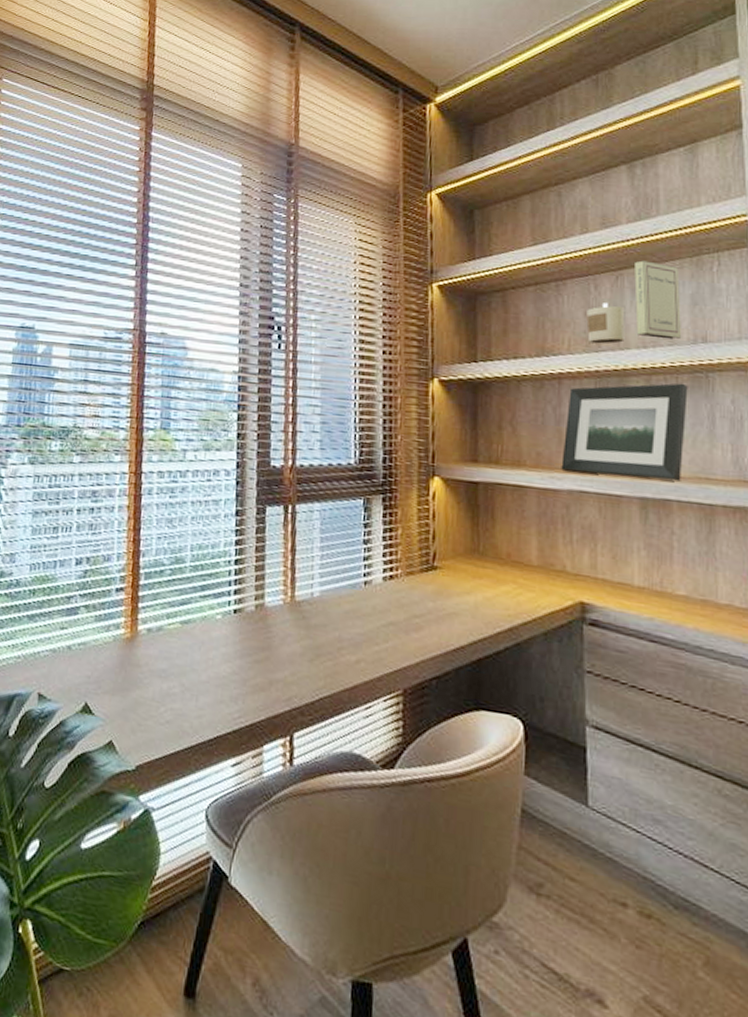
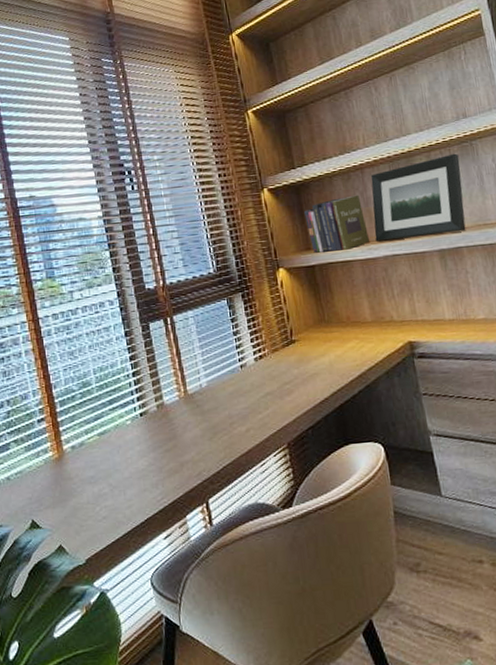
books: none [478,407,554,473] -> present [304,194,369,253]
candle: present [586,303,625,344] -> none [372,100,405,135]
book: present [634,260,682,340] -> none [402,60,448,122]

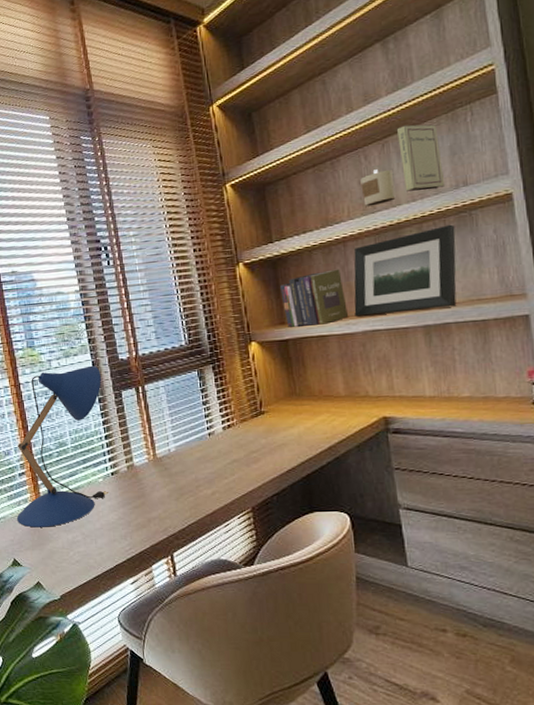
desk lamp: none [36,296,137,482] -> present [17,365,108,528]
candle: none [372,100,405,135] -> present [360,169,396,207]
book: none [402,60,448,122] -> present [397,124,446,192]

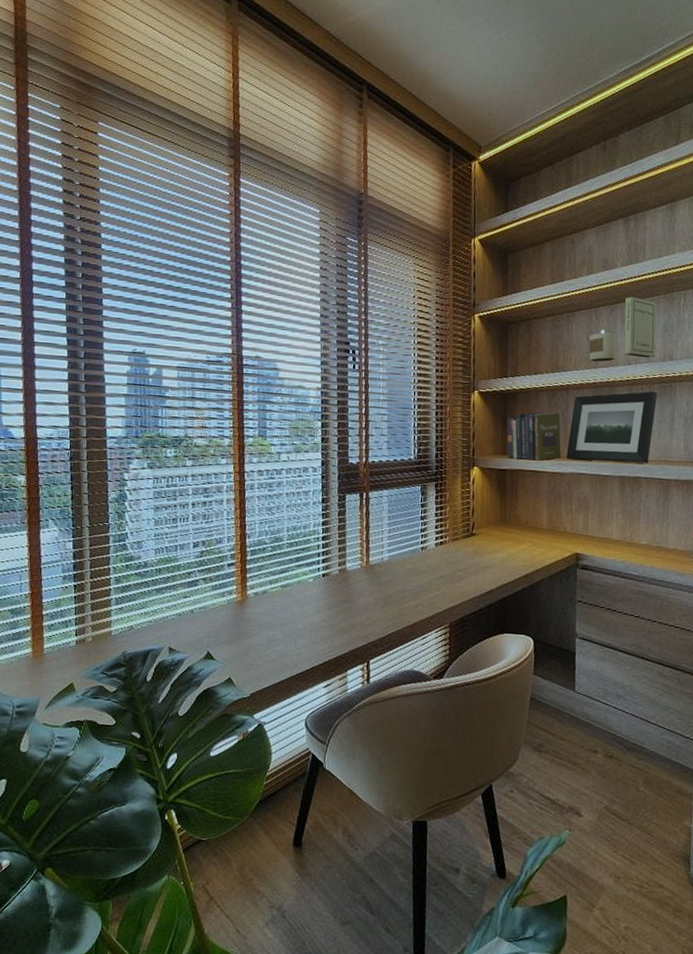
desk lamp: present [17,365,108,528] -> none [218,464,328,622]

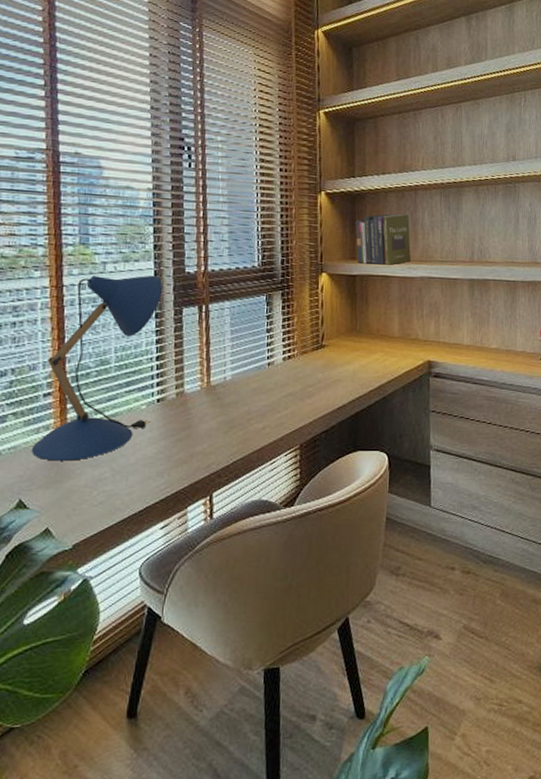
desk lamp: none [218,464,328,622] -> present [32,275,162,461]
picture frame: present [566,391,658,464] -> none [416,191,502,265]
candle: present [588,330,617,362] -> none [435,129,462,162]
book: present [624,296,657,358] -> none [469,95,500,158]

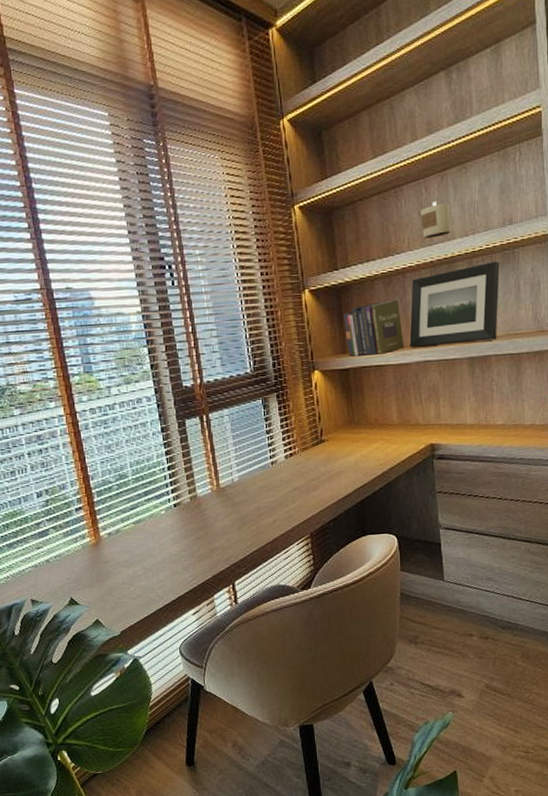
desk lamp: present [32,275,162,461] -> none [74,393,171,565]
picture frame: none [416,191,502,265] -> present [409,261,500,347]
candle: none [435,129,462,162] -> present [420,202,451,239]

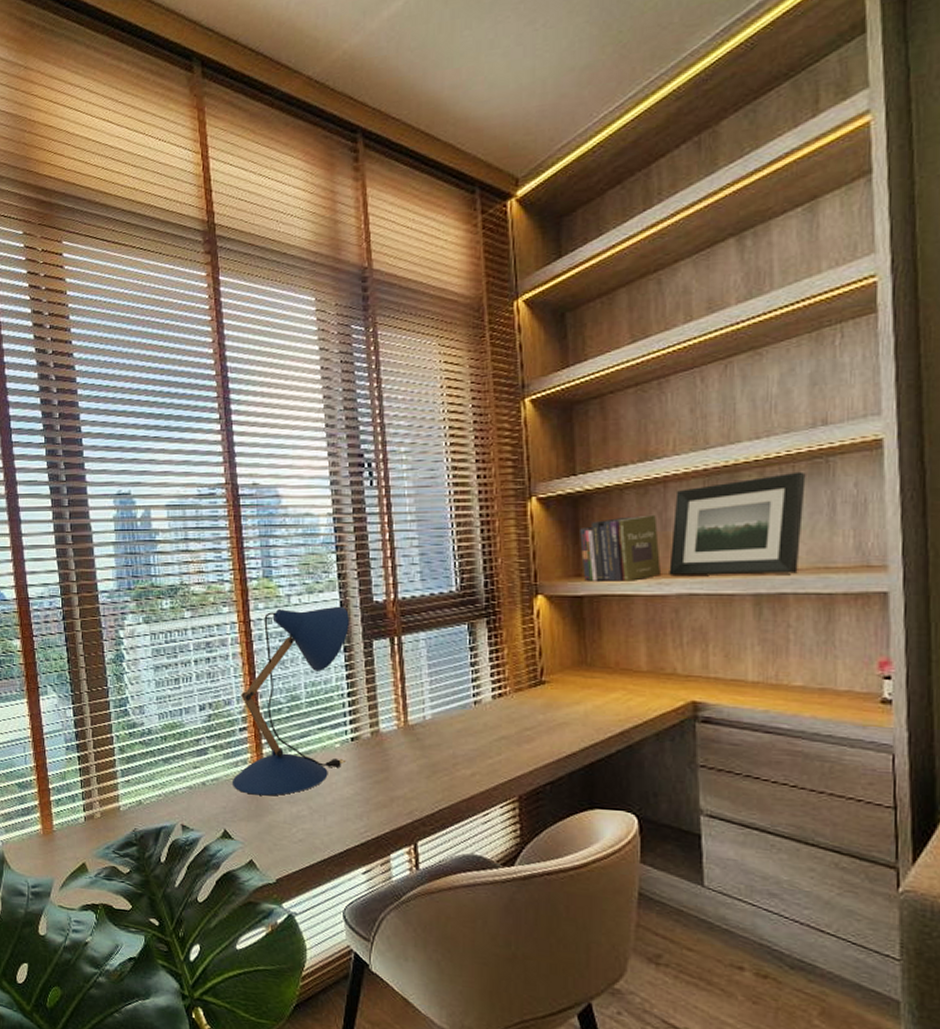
desk lamp: none [74,393,171,565] -> present [233,606,349,796]
candle: present [420,202,451,239] -> none [693,395,736,441]

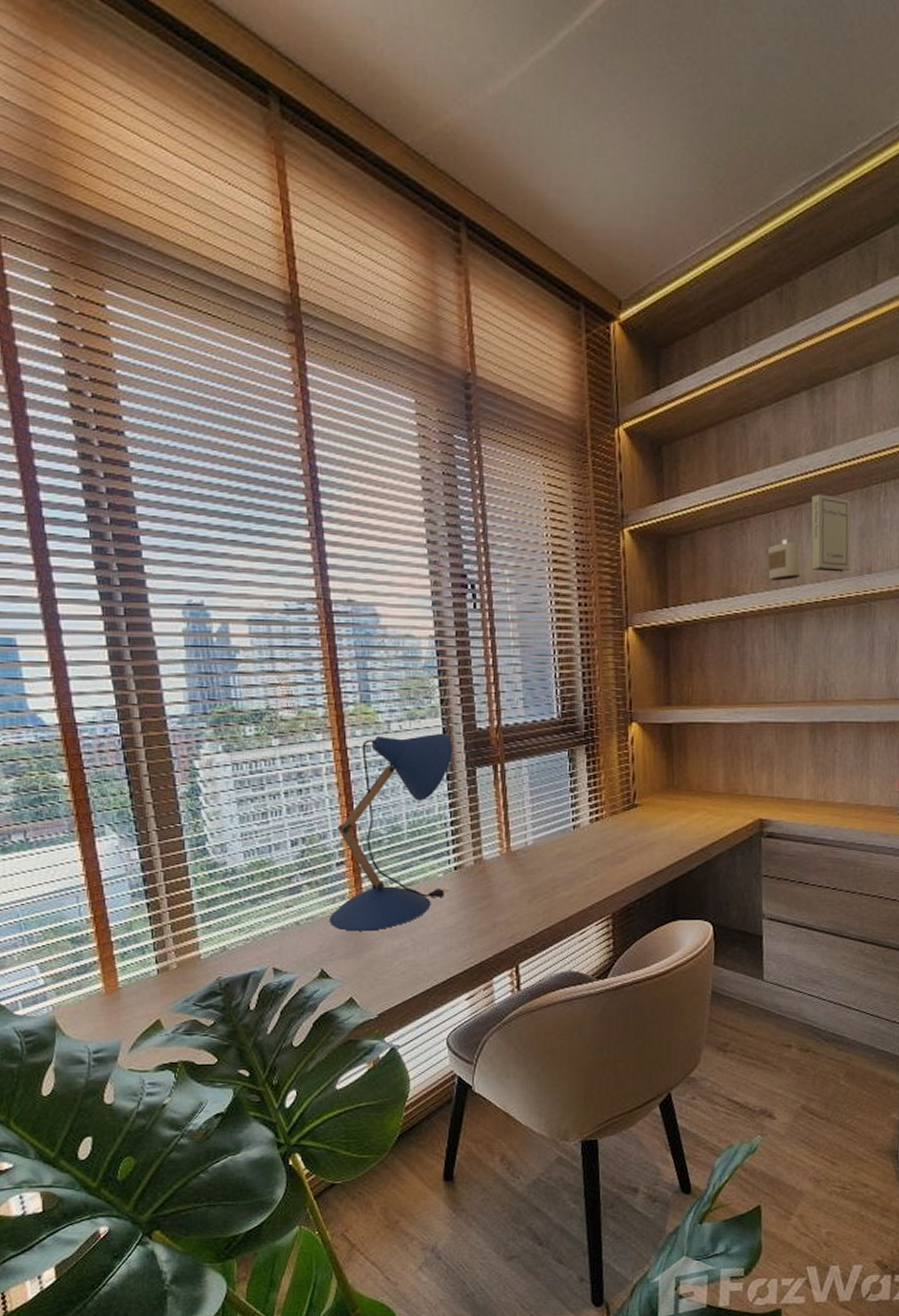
books: present [580,514,661,581] -> none [670,648,738,710]
picture frame: present [669,471,806,575] -> none [744,614,854,706]
candle: none [693,395,736,441] -> present [767,539,803,581]
book: none [745,343,800,427] -> present [811,494,851,572]

